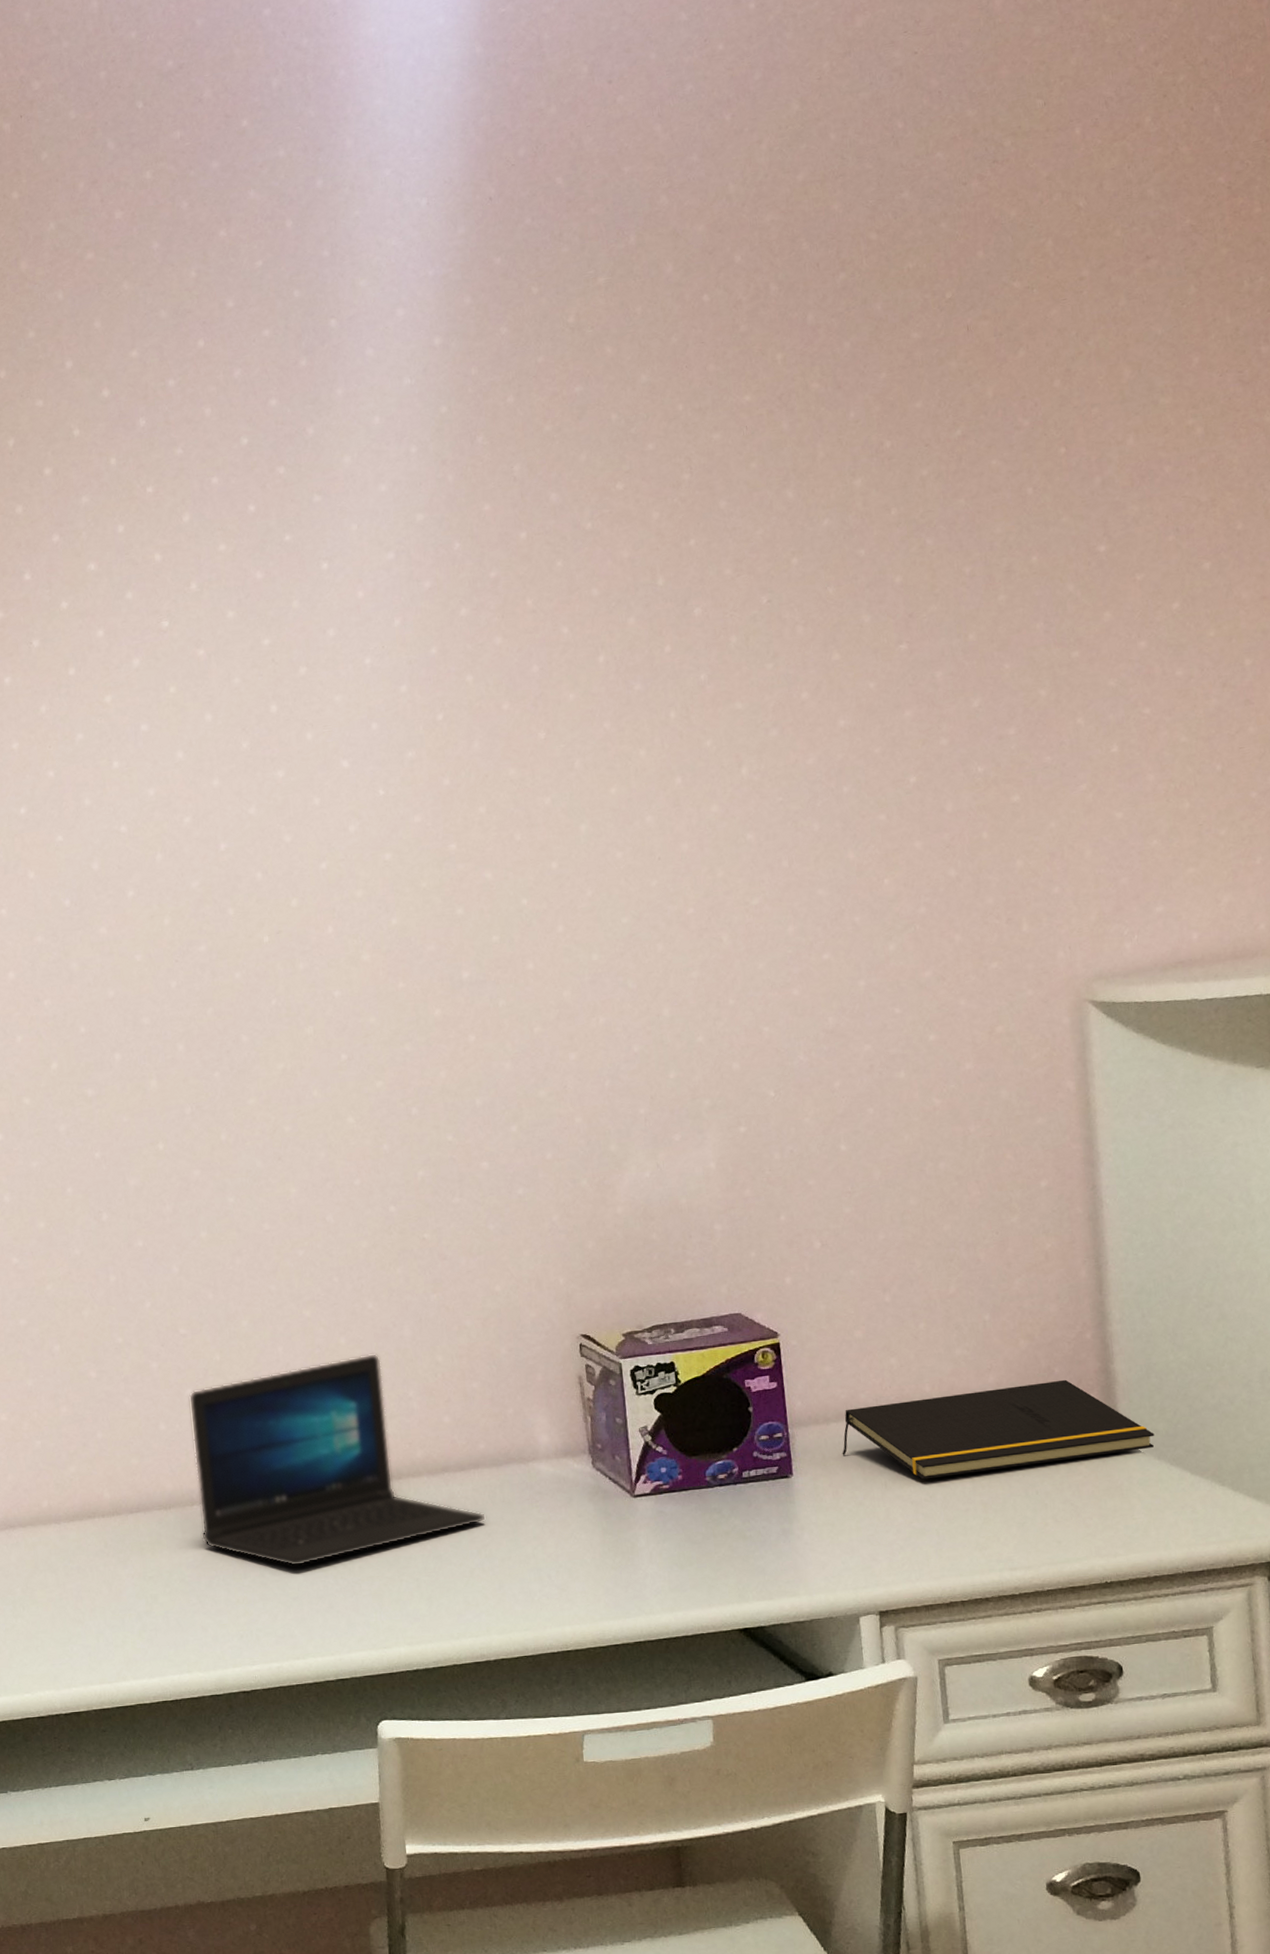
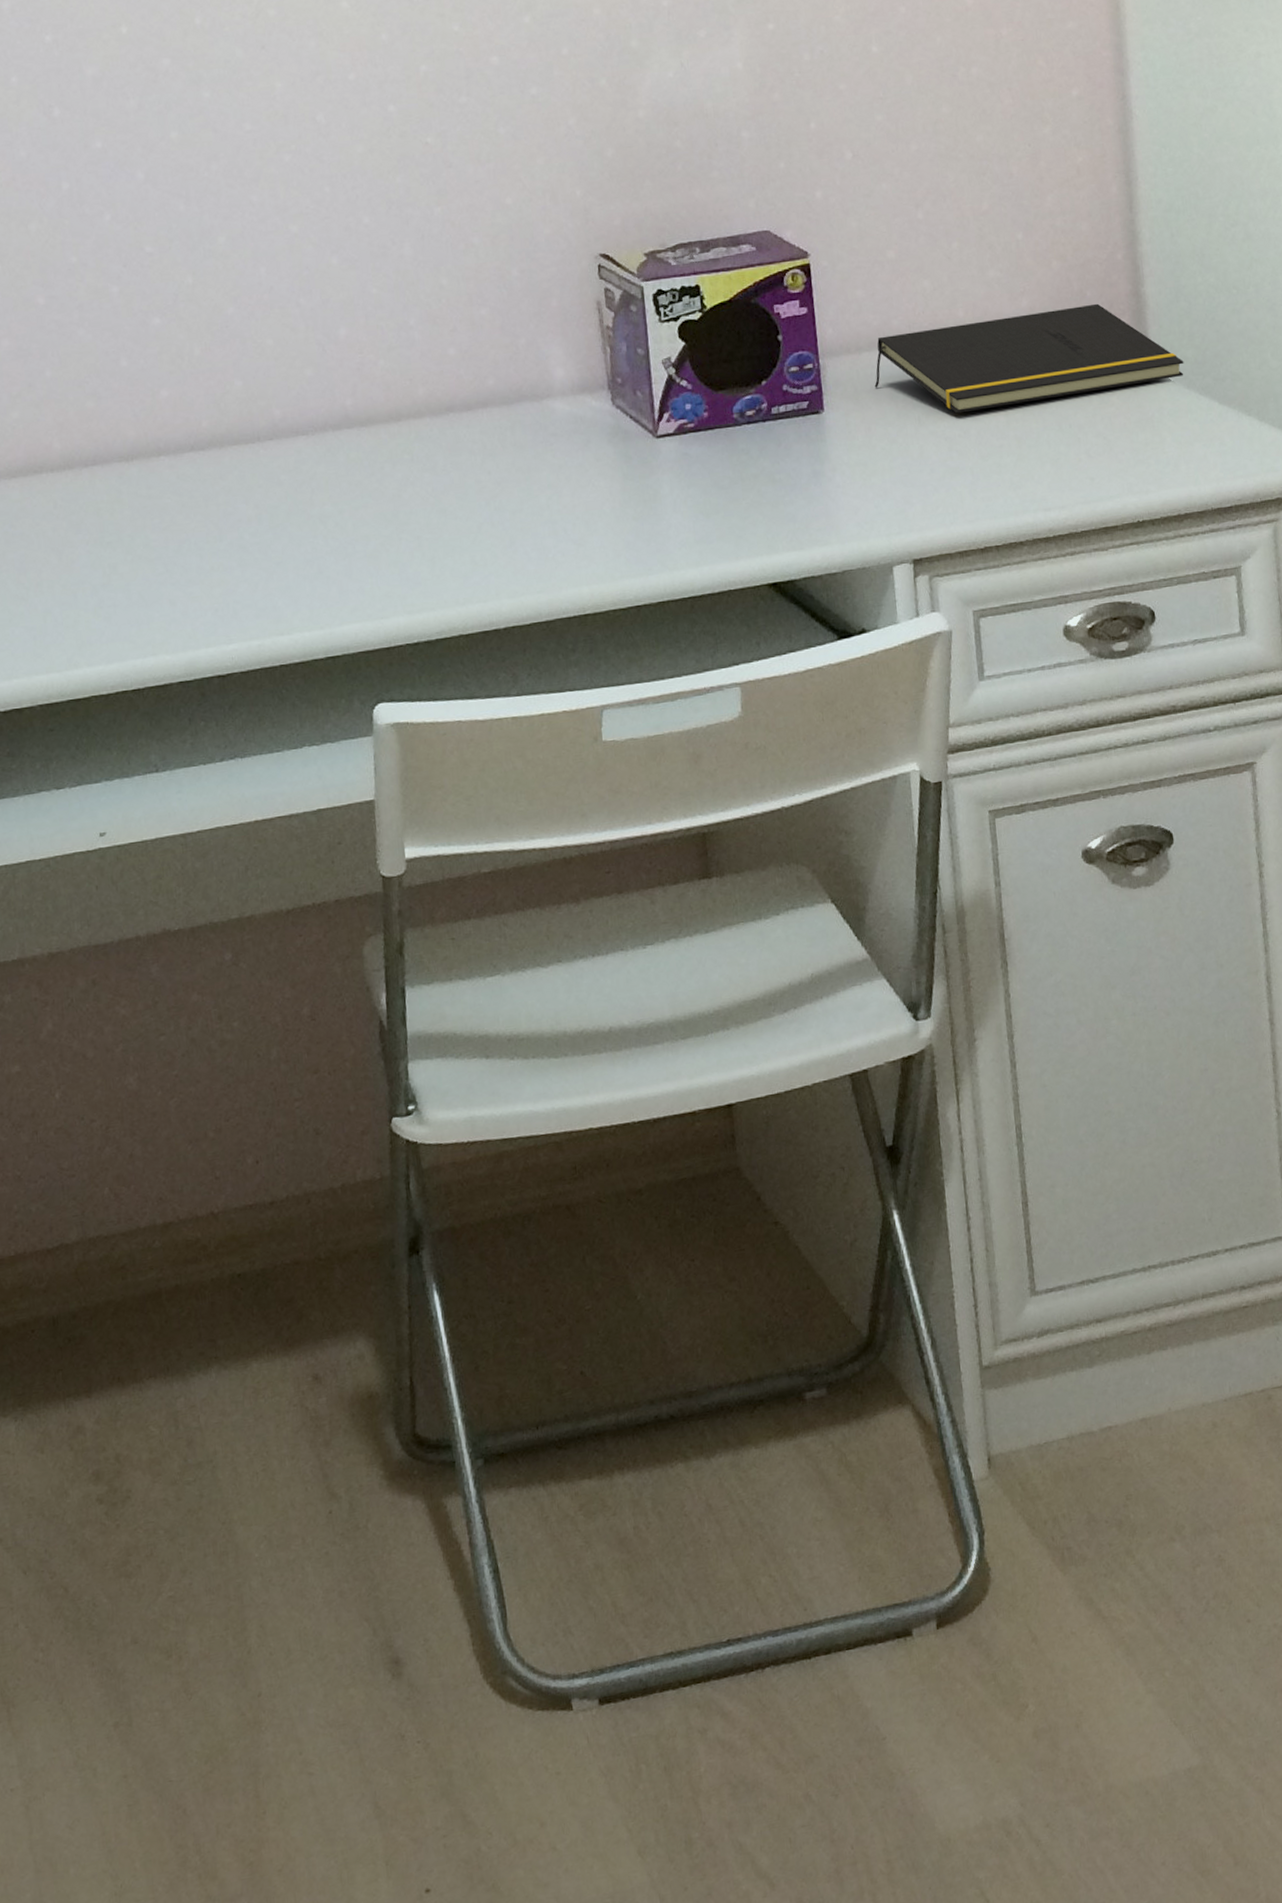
laptop: present [188,1354,485,1567] -> none [155,276,494,526]

